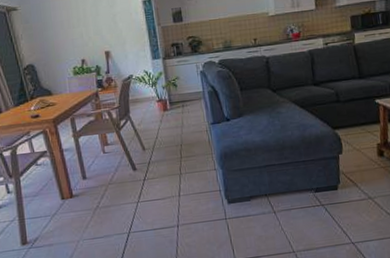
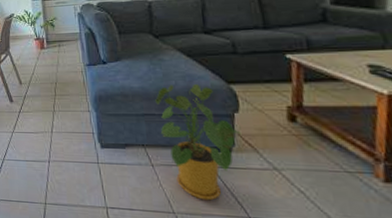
house plant: none [275,132,345,236] -> present [155,84,242,201]

